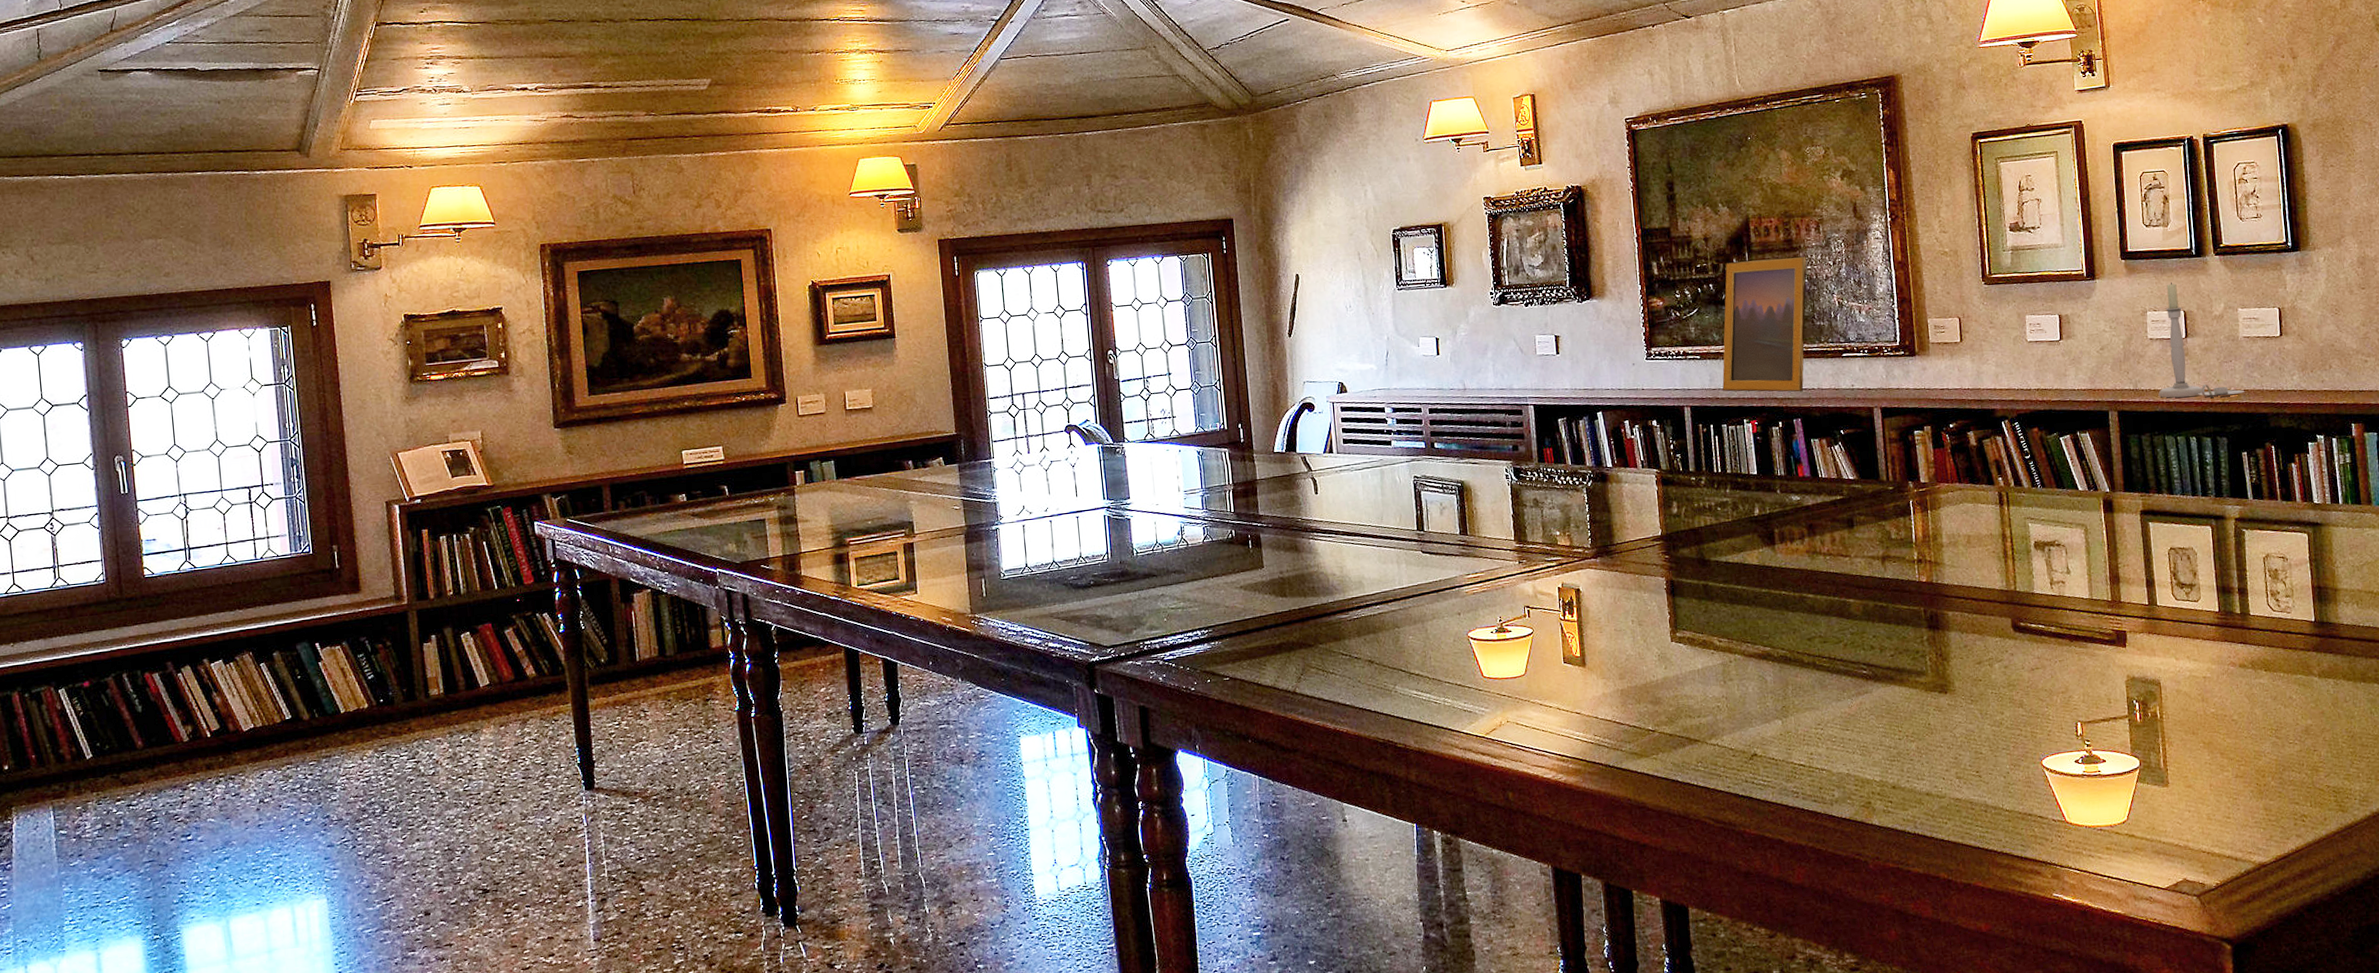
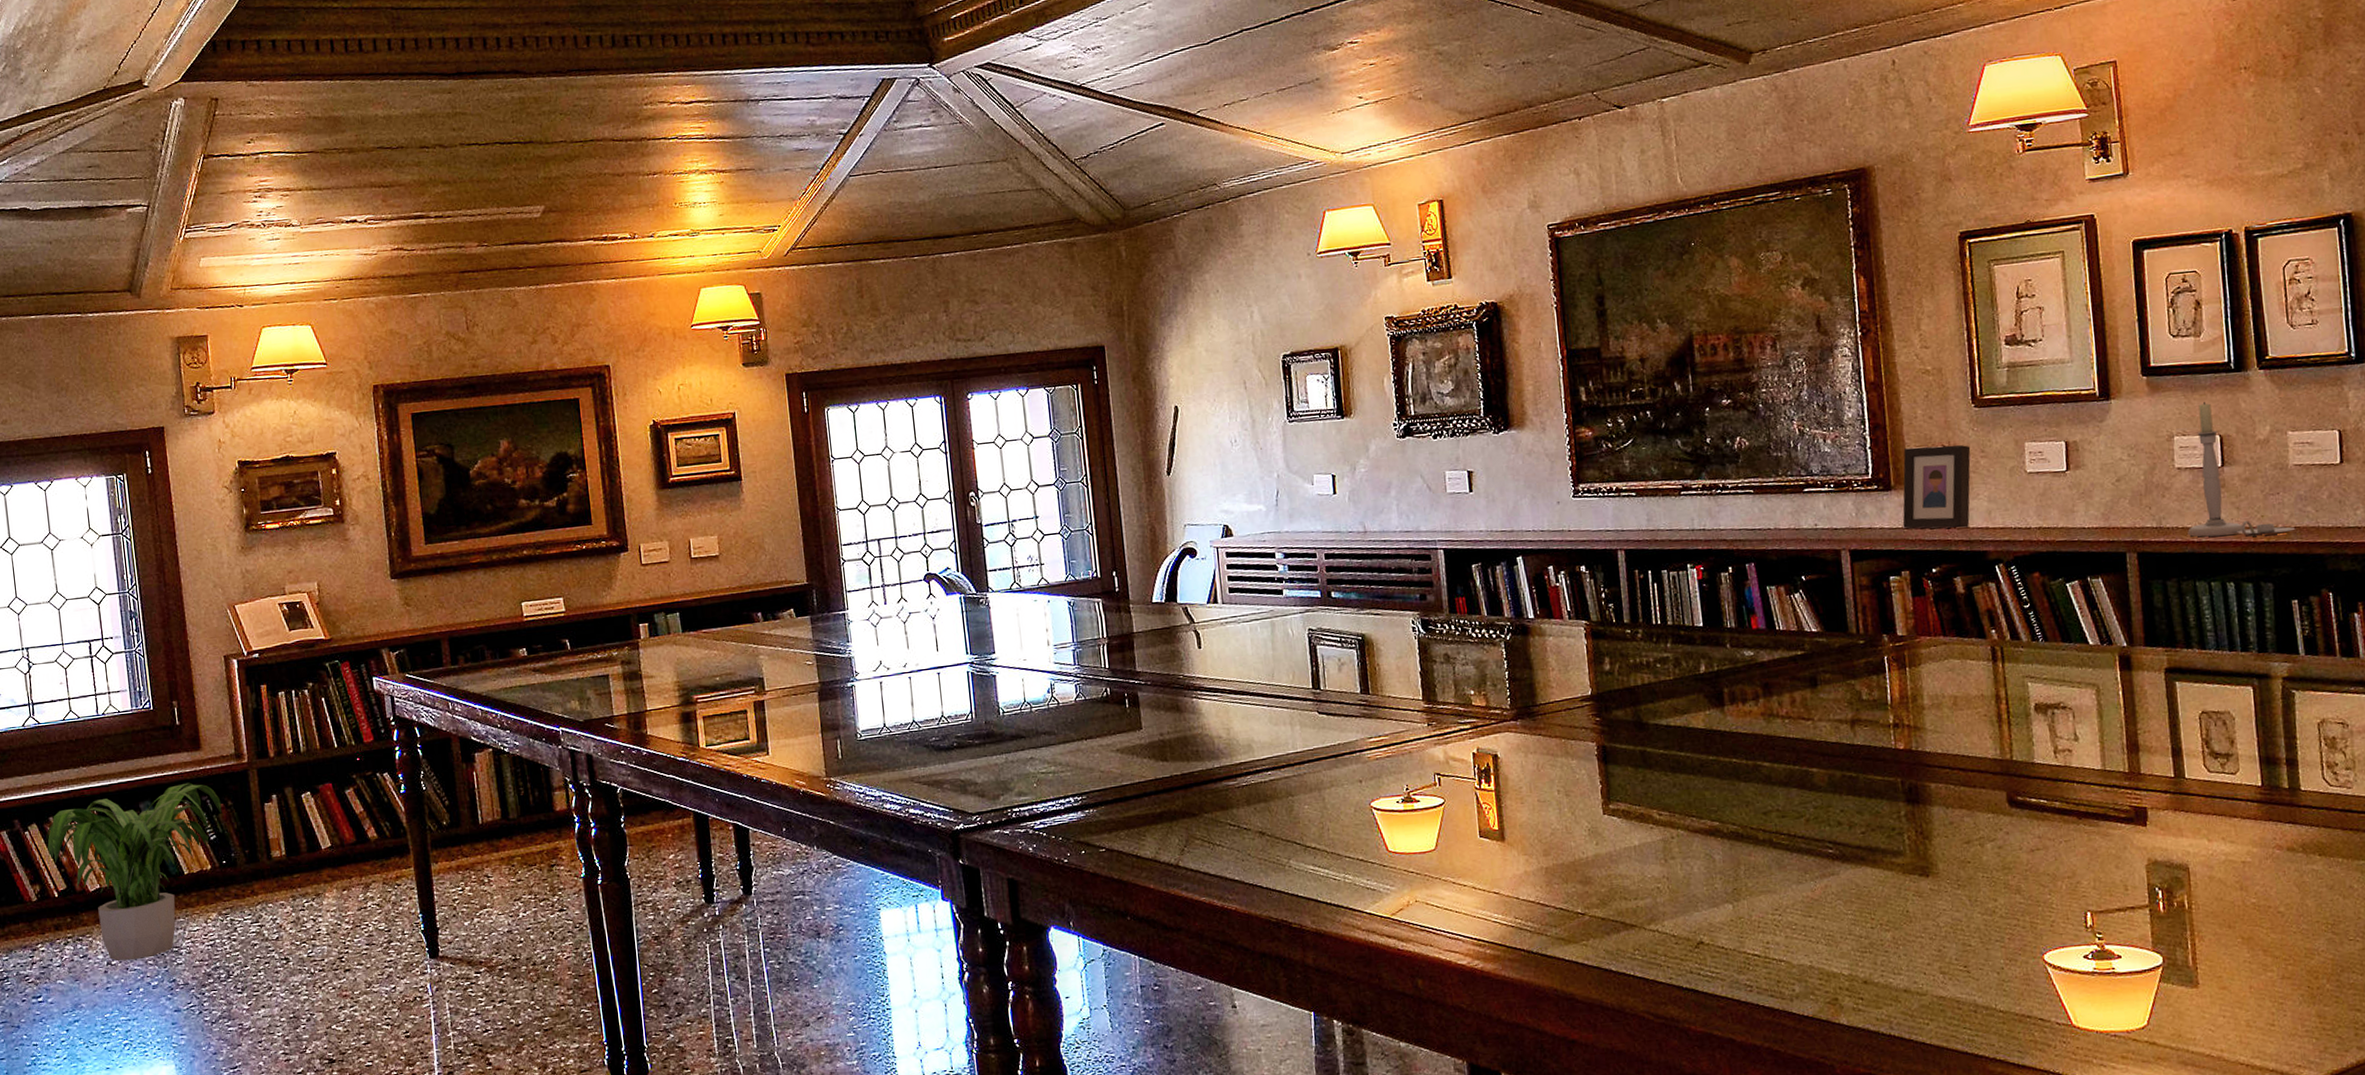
potted plant: none [198,624,381,798] -> present [45,782,222,961]
picture frame: present [1722,256,1807,392] -> none [1662,378,1761,533]
picture frame: none [1925,317,1981,390] -> present [1902,445,1971,529]

